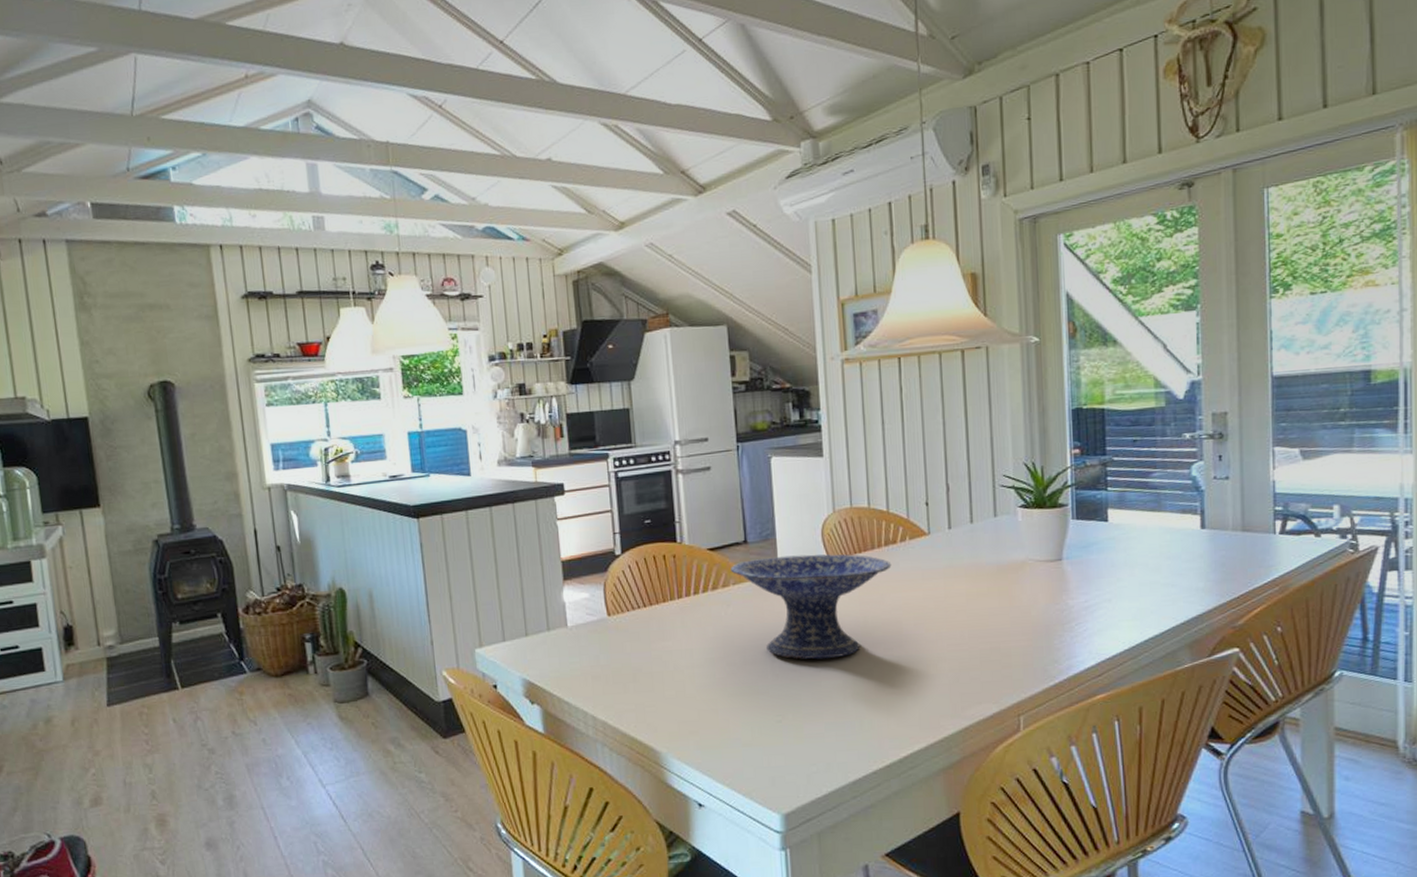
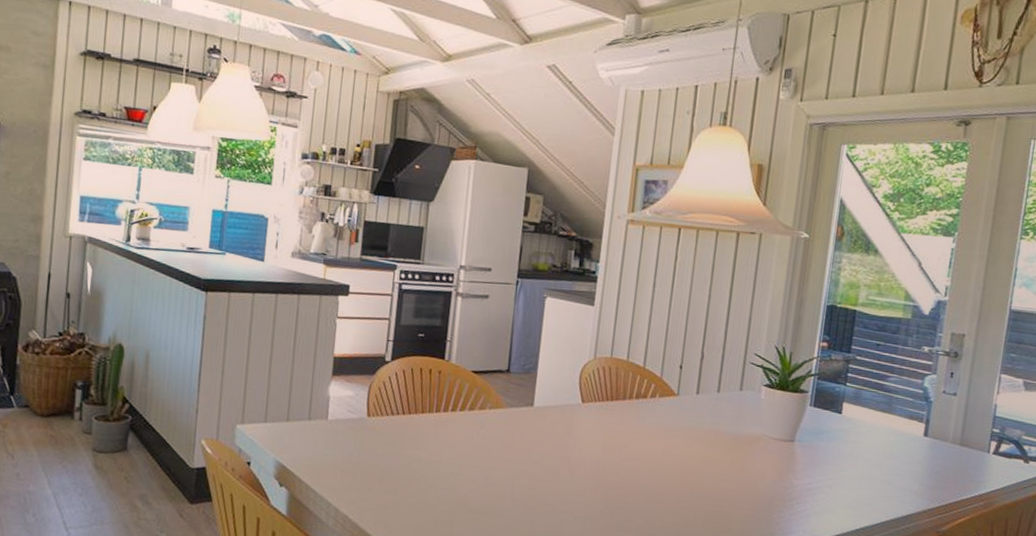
decorative bowl: present [731,554,892,660] -> none [490,389,639,494]

